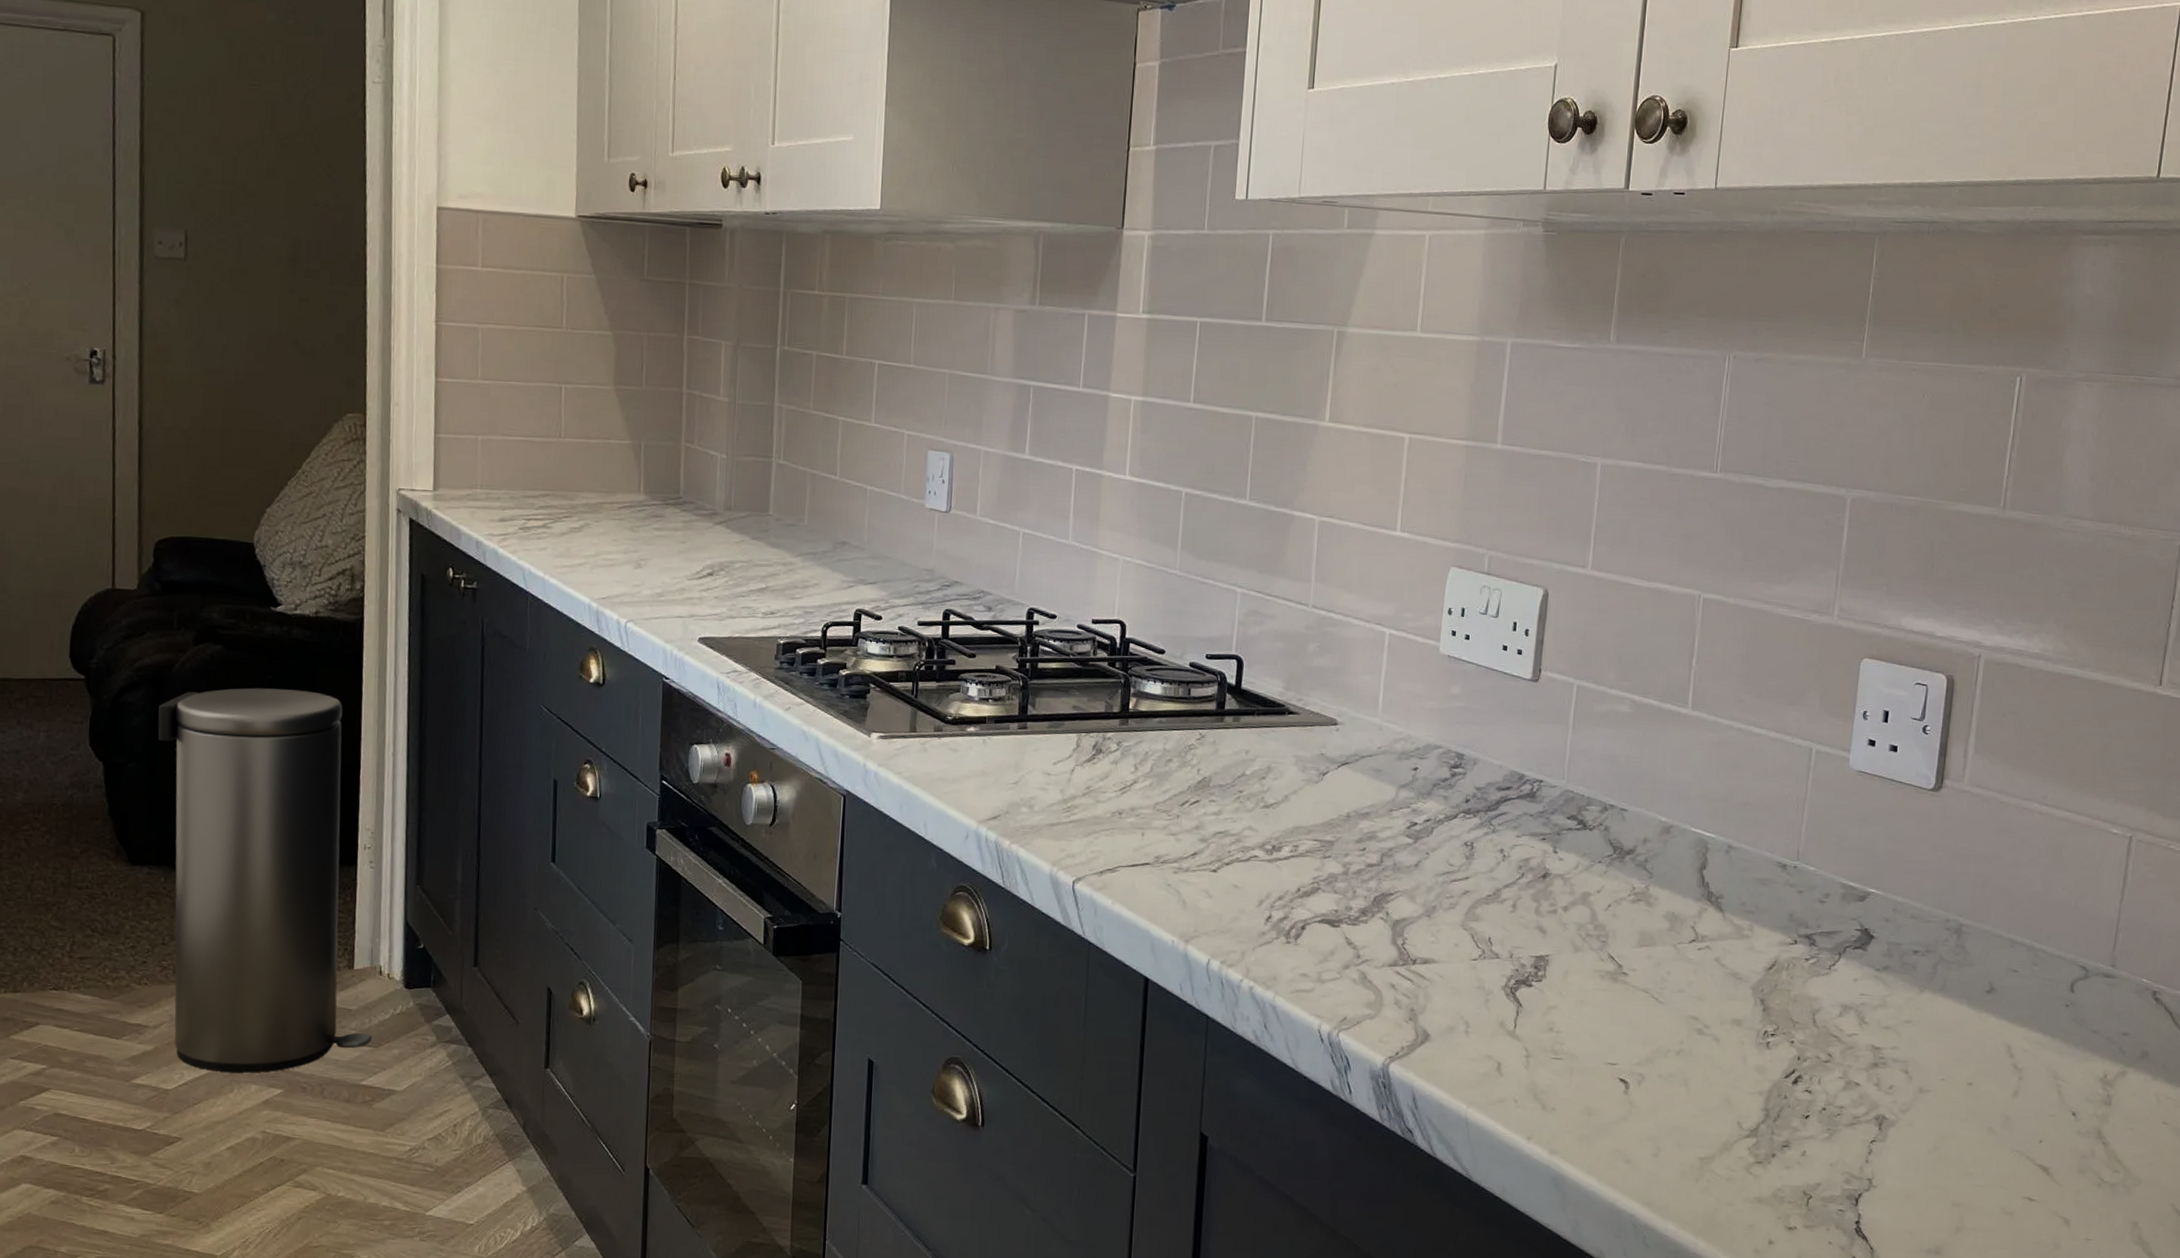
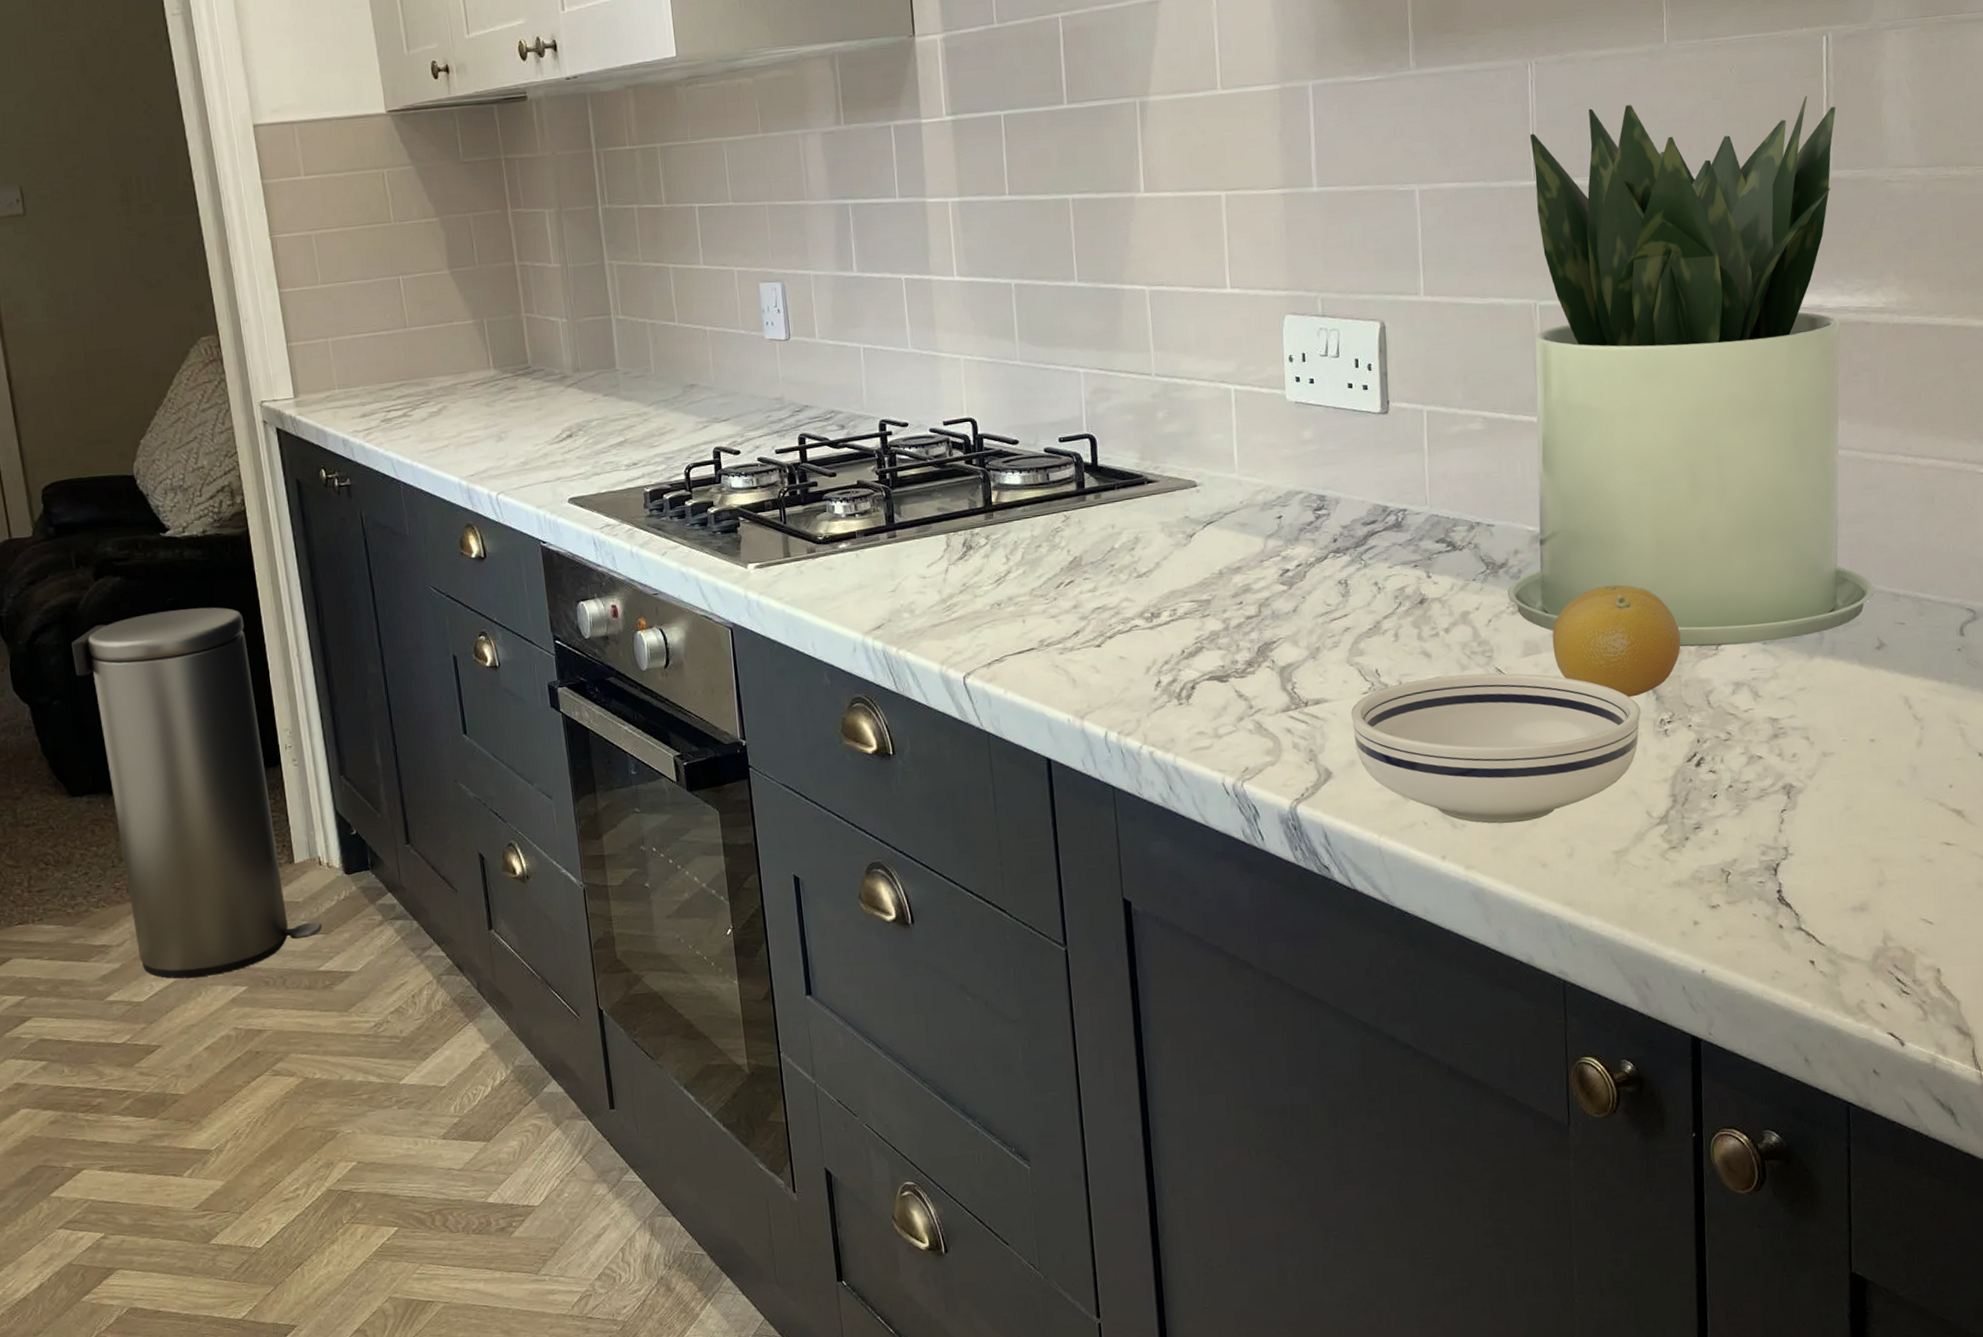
bowl: none [1457,954,1746,1114] -> present [1351,673,1641,824]
planter: none [1630,410,2020,969] -> present [1507,95,1875,647]
fruit: none [1668,888,1796,1004] -> present [1552,584,1681,697]

